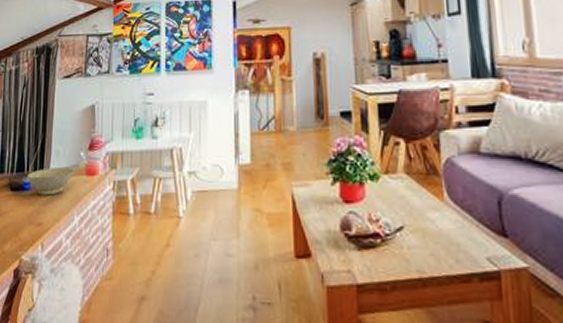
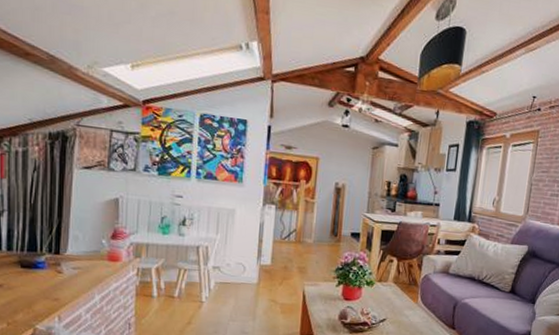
bowl: present [27,166,75,196] -> none [41,251,96,276]

